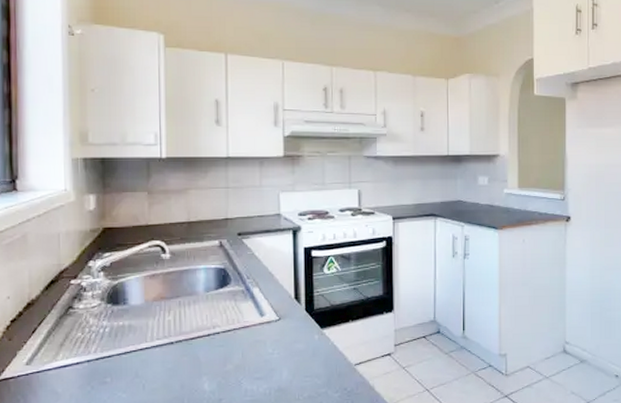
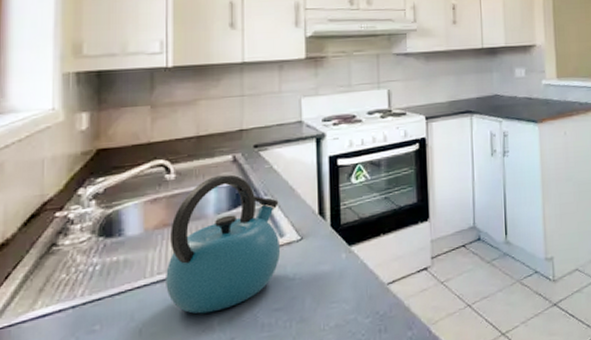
kettle: none [164,258,262,376] -> present [166,174,281,314]

